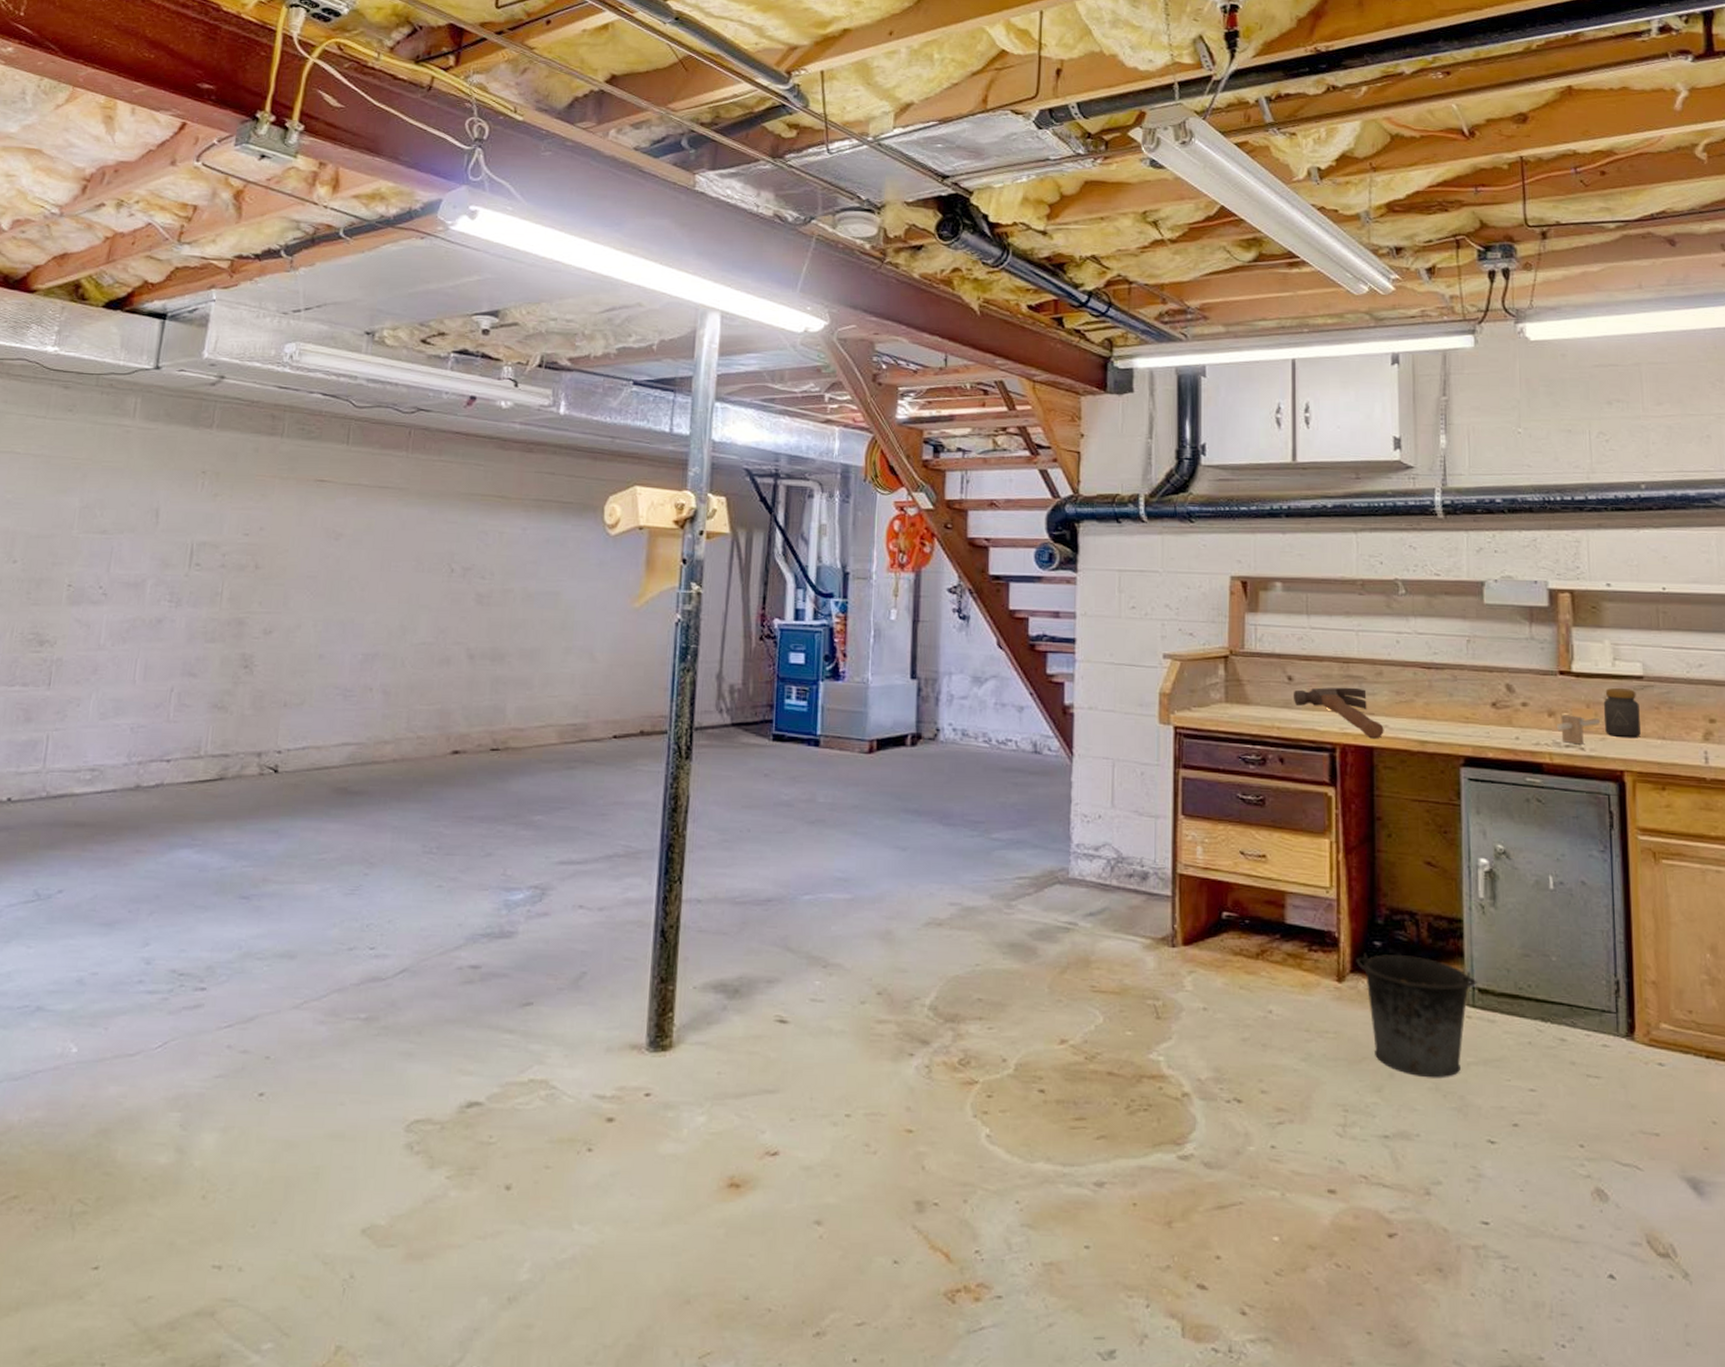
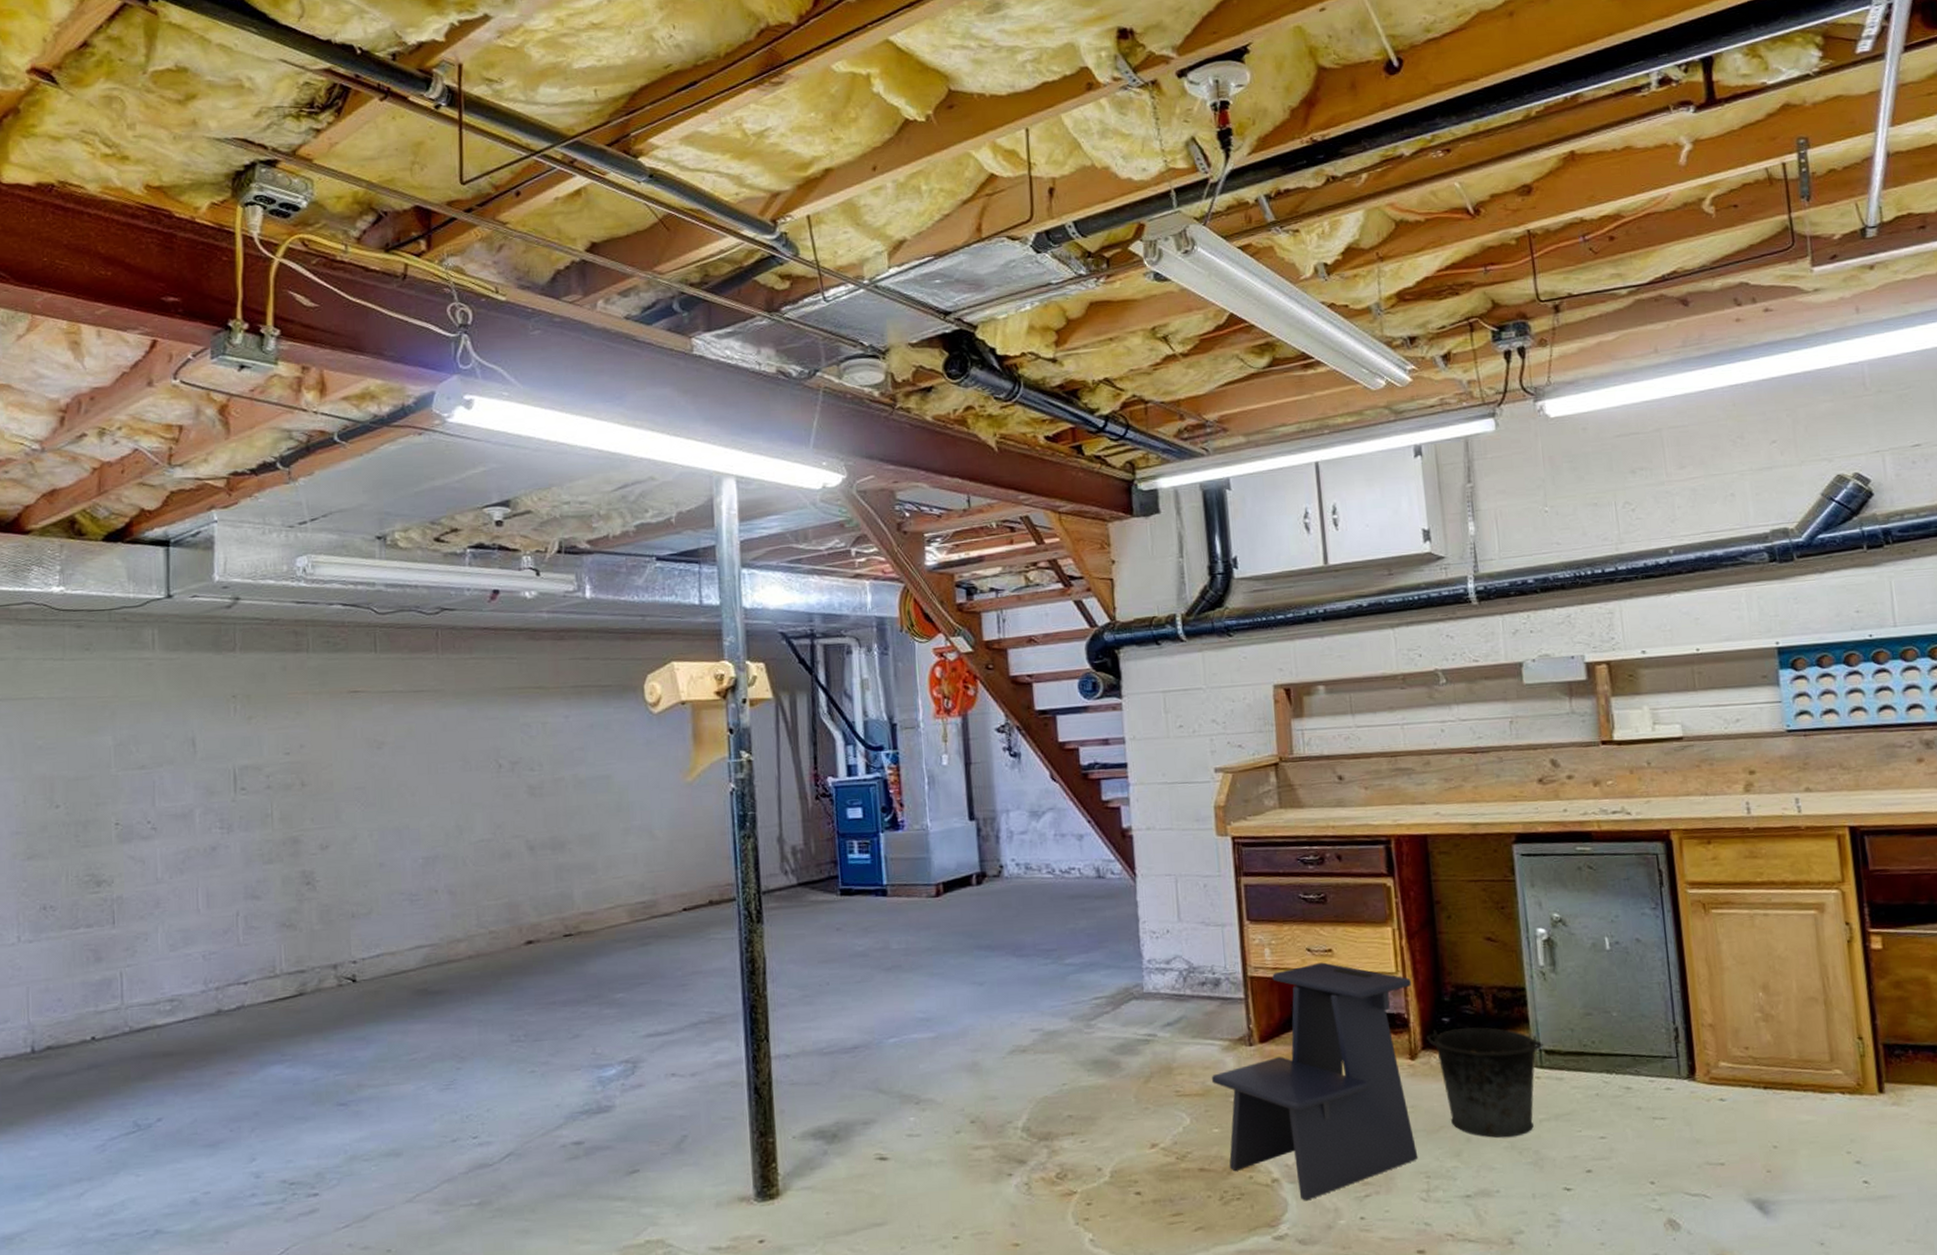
step stool: none [1129,867,1345,1121] -> present [1211,962,1419,1201]
hammer: present [1293,687,1384,739] -> none [1344,779,1436,827]
clamp: present [1556,715,1600,745] -> none [1601,782,1644,810]
jar: present [1603,688,1641,737] -> none [1645,751,1684,798]

